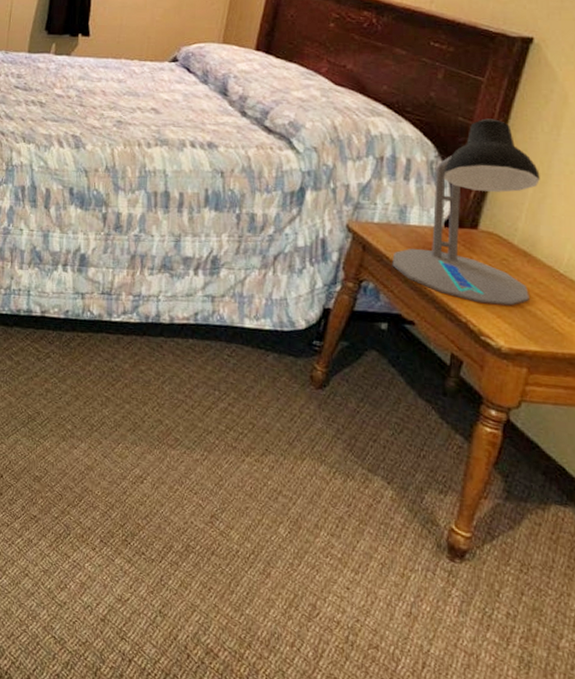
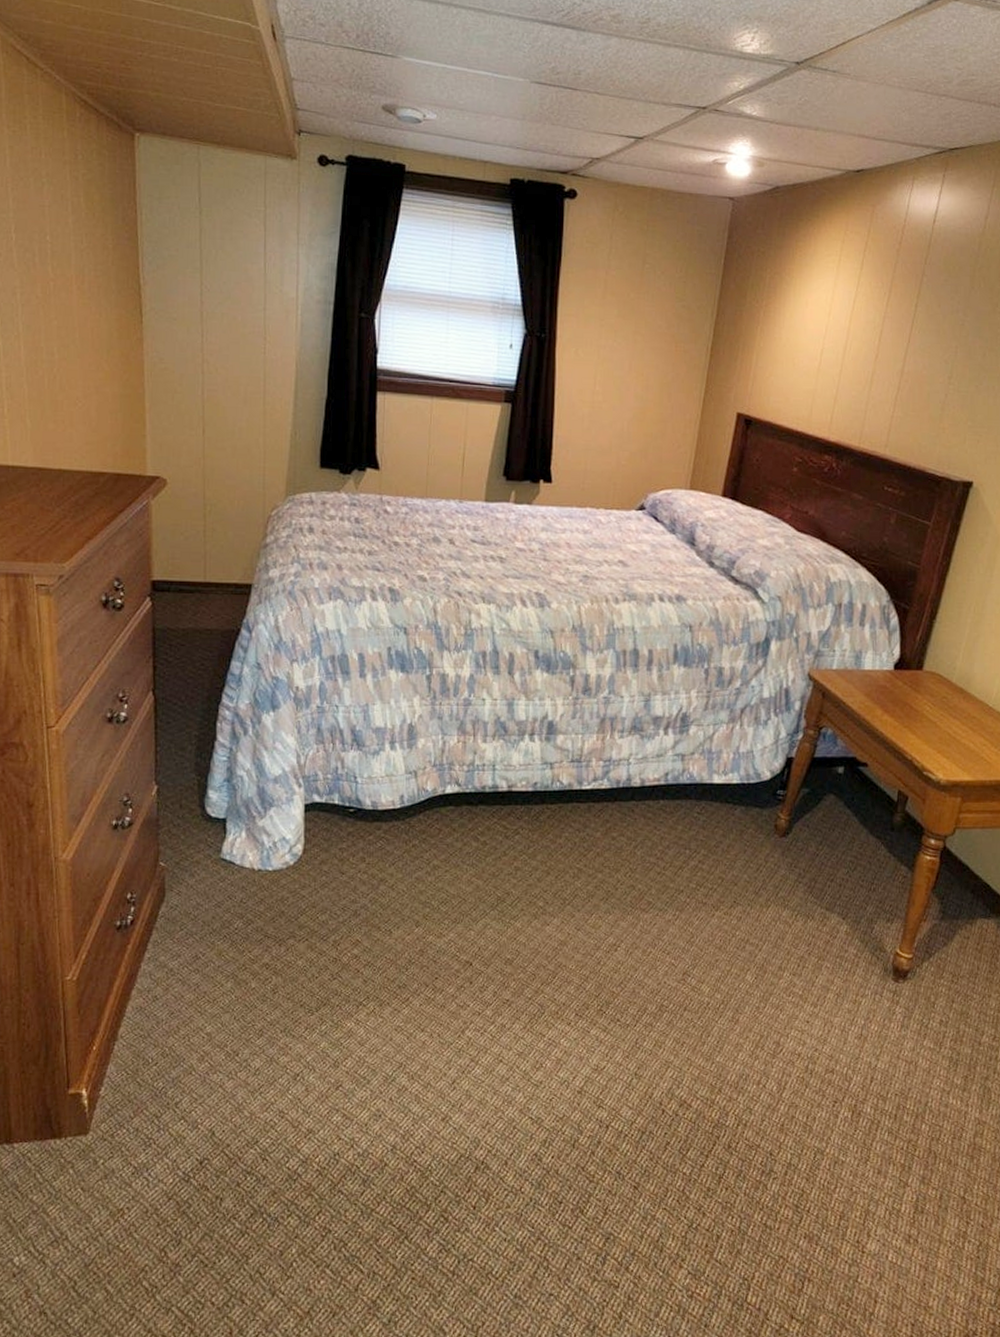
desk lamp: present [392,118,540,306] -> none [848,562,975,741]

